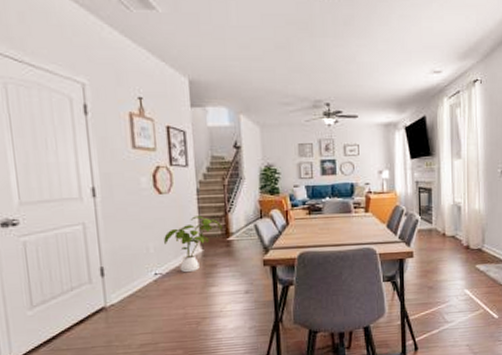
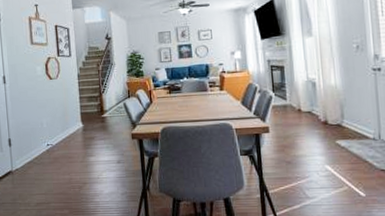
house plant: present [164,216,223,273] -> none [54,96,99,144]

